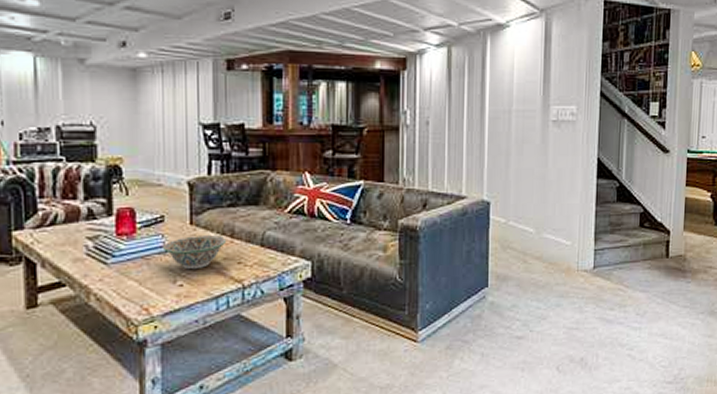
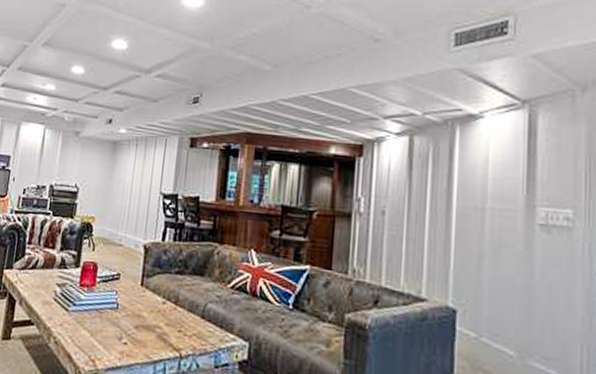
decorative bowl: present [163,235,227,270] -> none [115,296,171,330]

